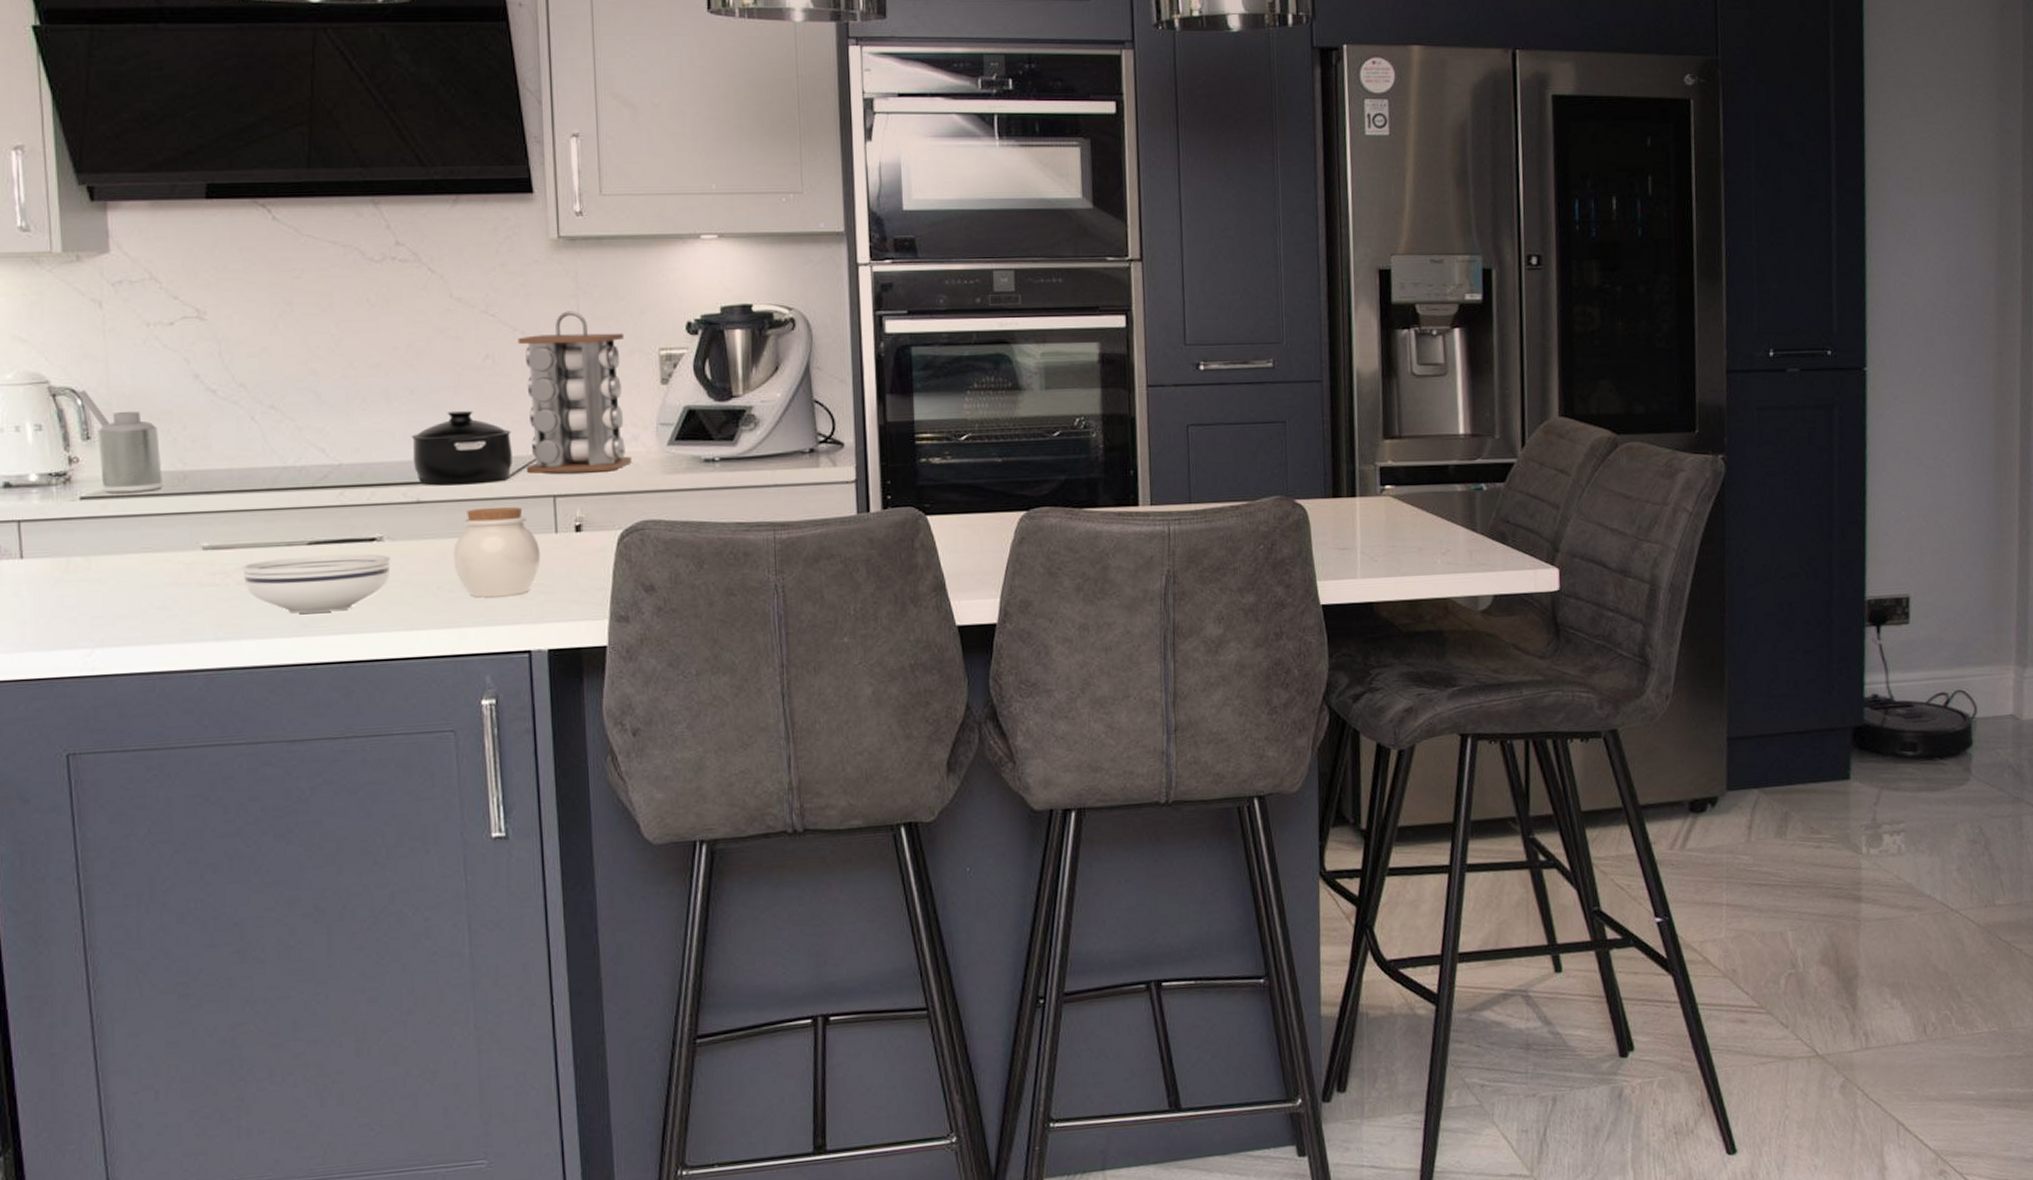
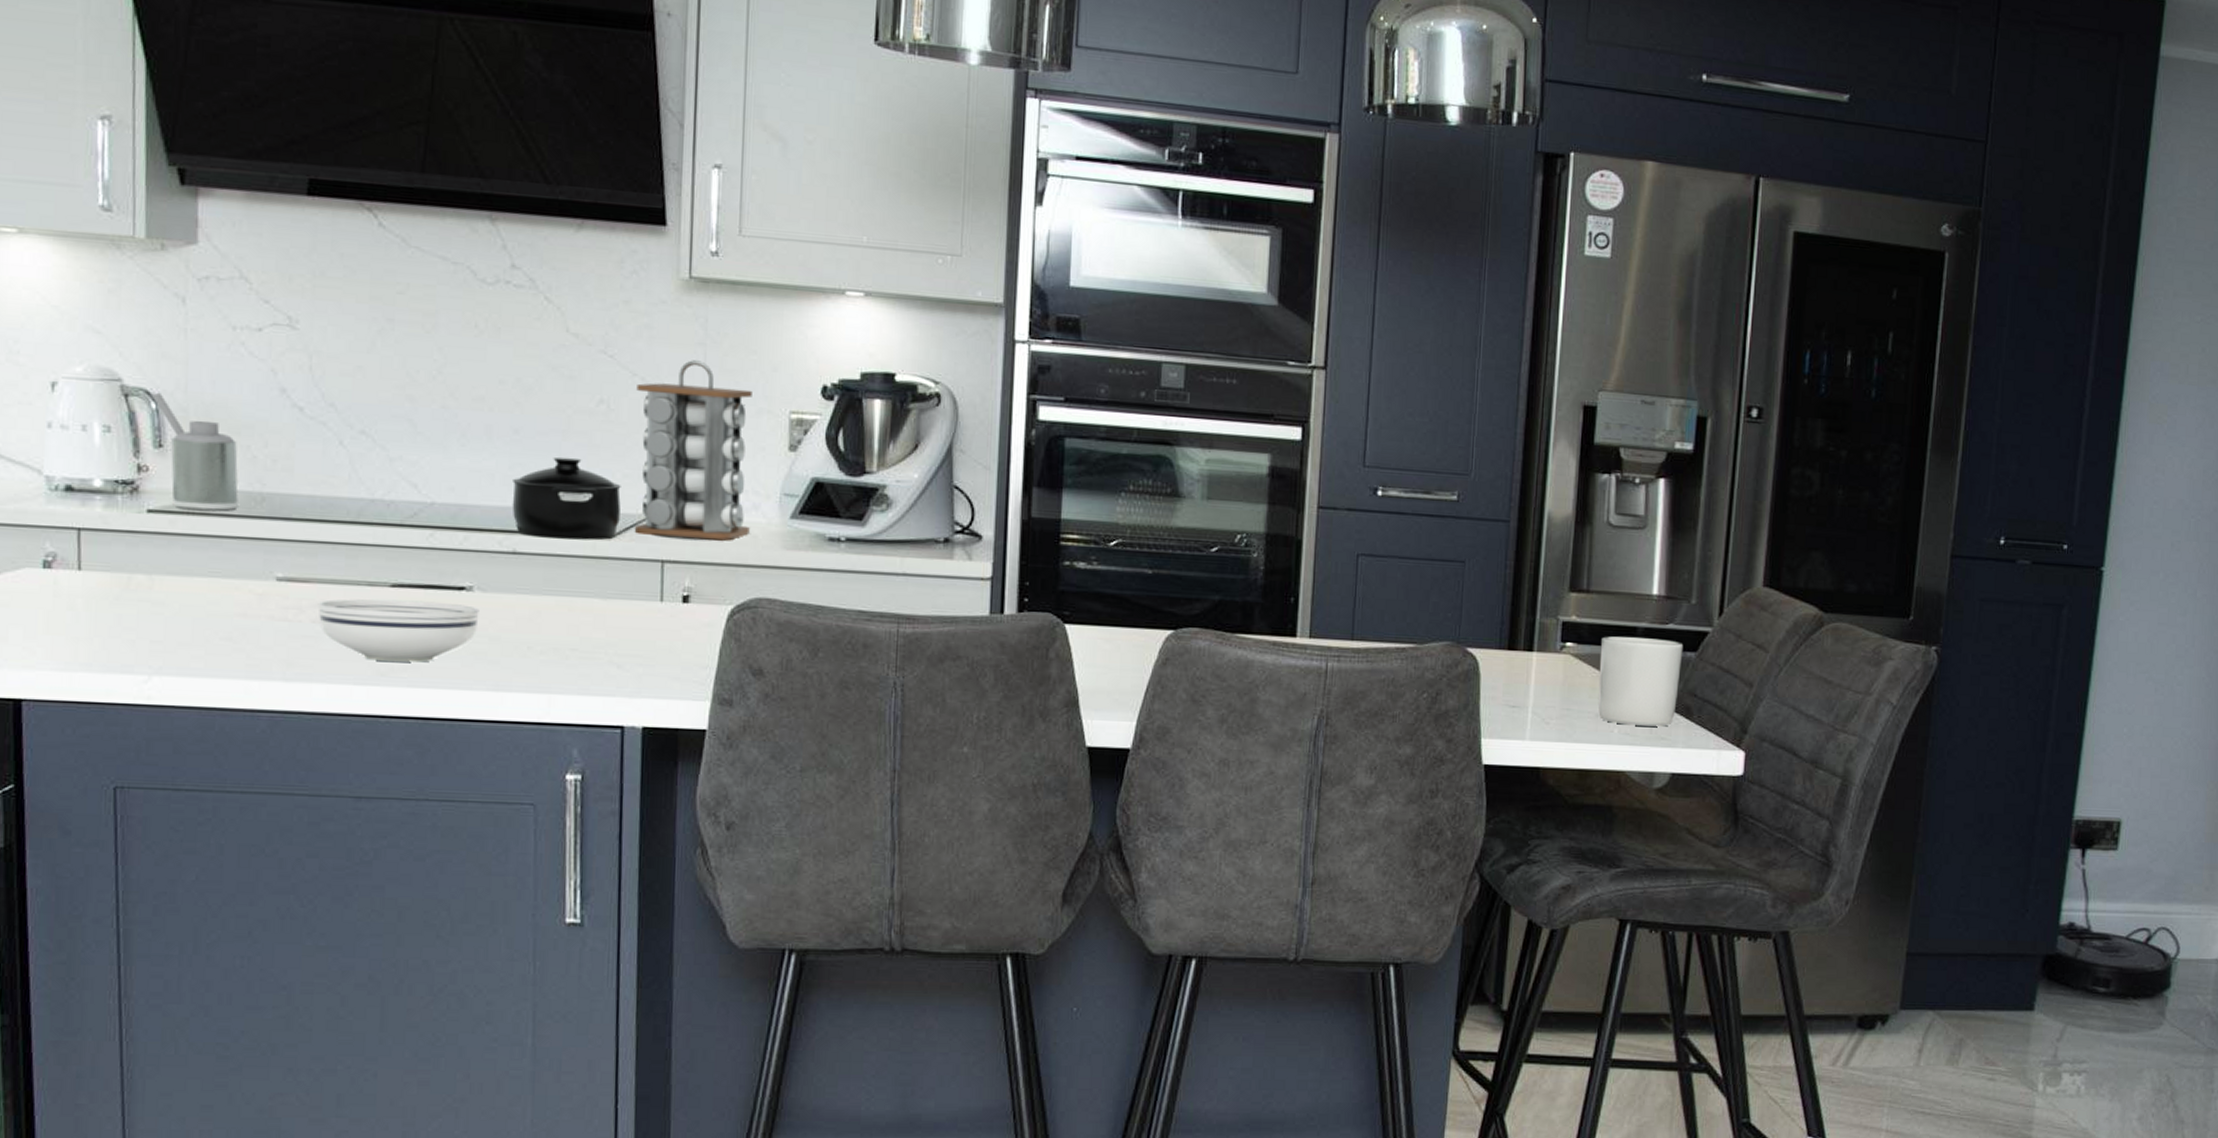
jar: present [453,507,541,598] -> none [547,566,643,665]
mug: none [1416,473,1493,555] -> present [1598,636,1684,727]

